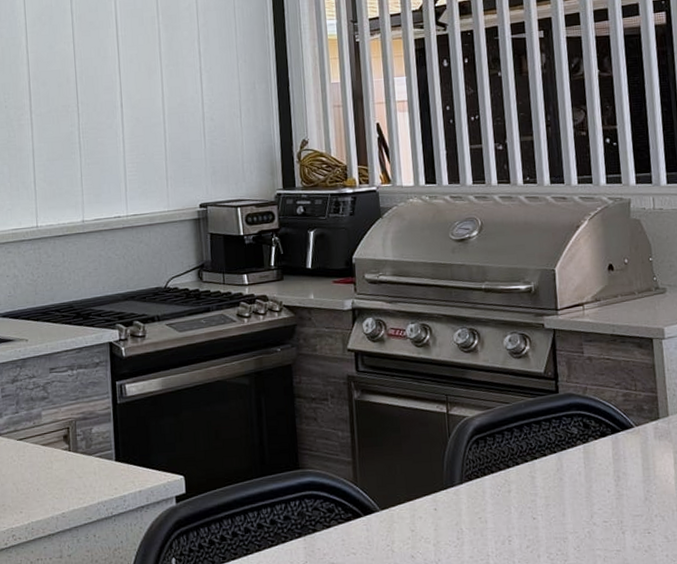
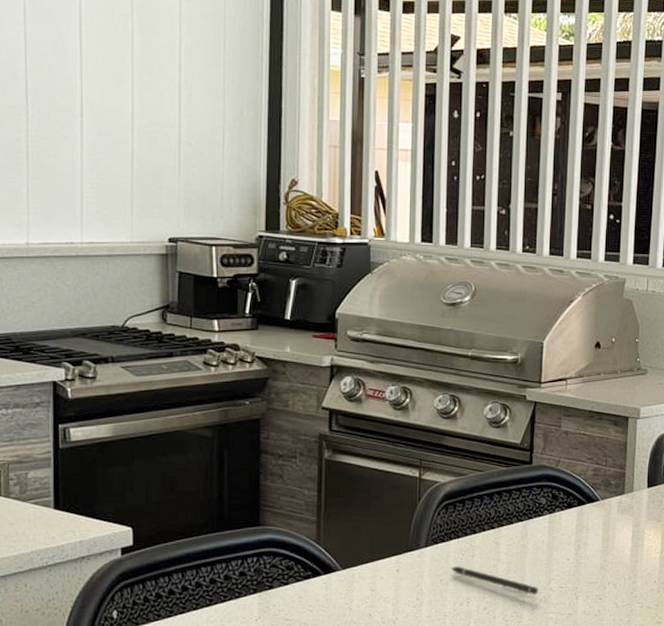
pen: none [487,503,582,531] -> present [450,566,539,595]

